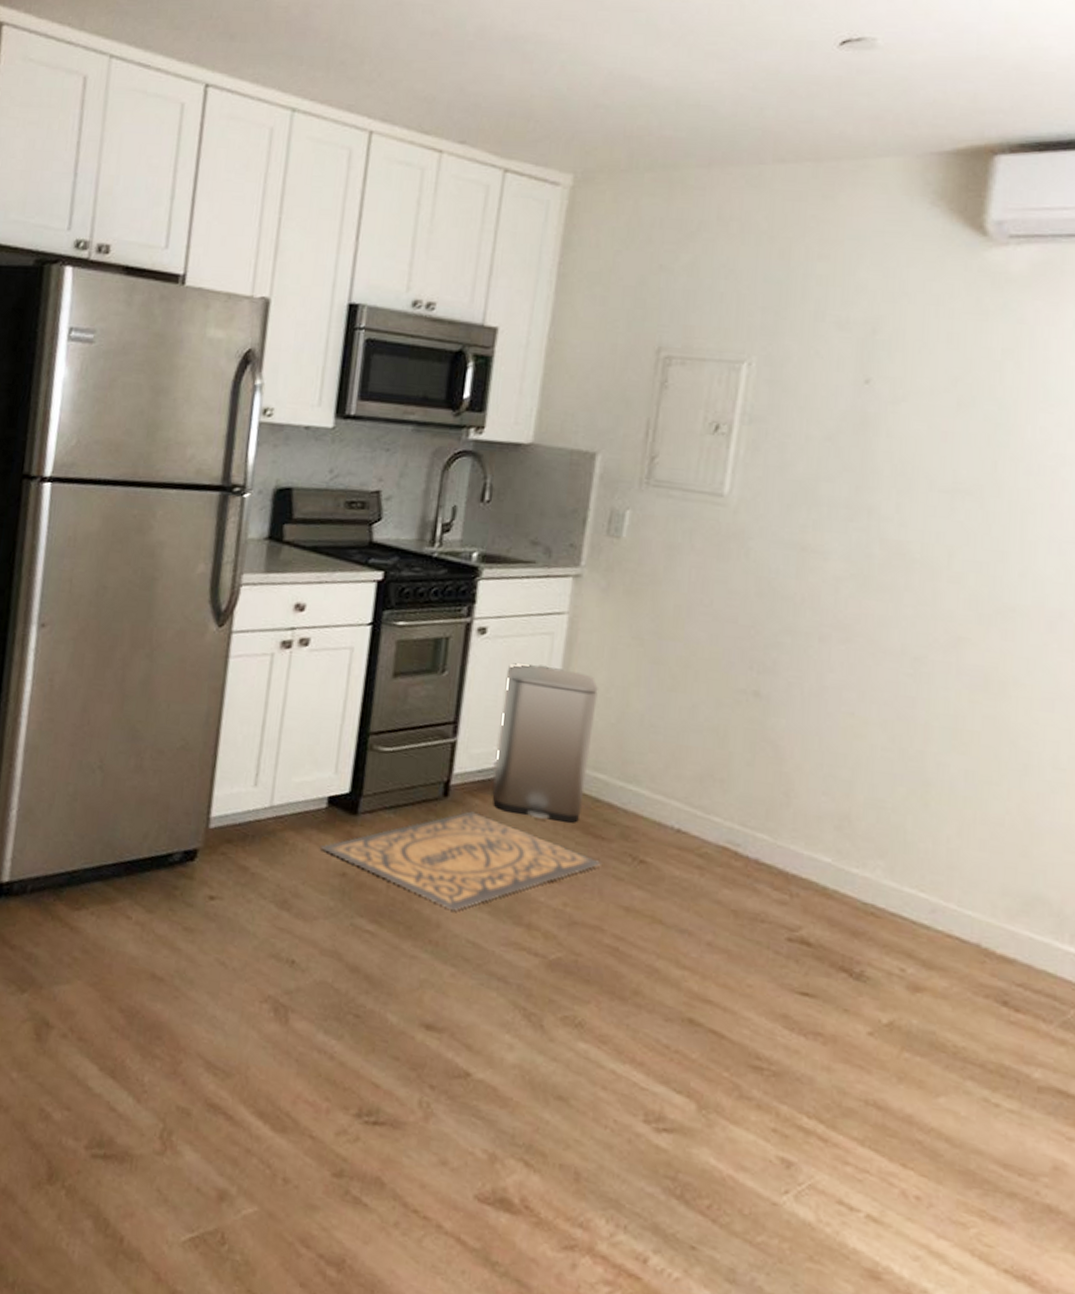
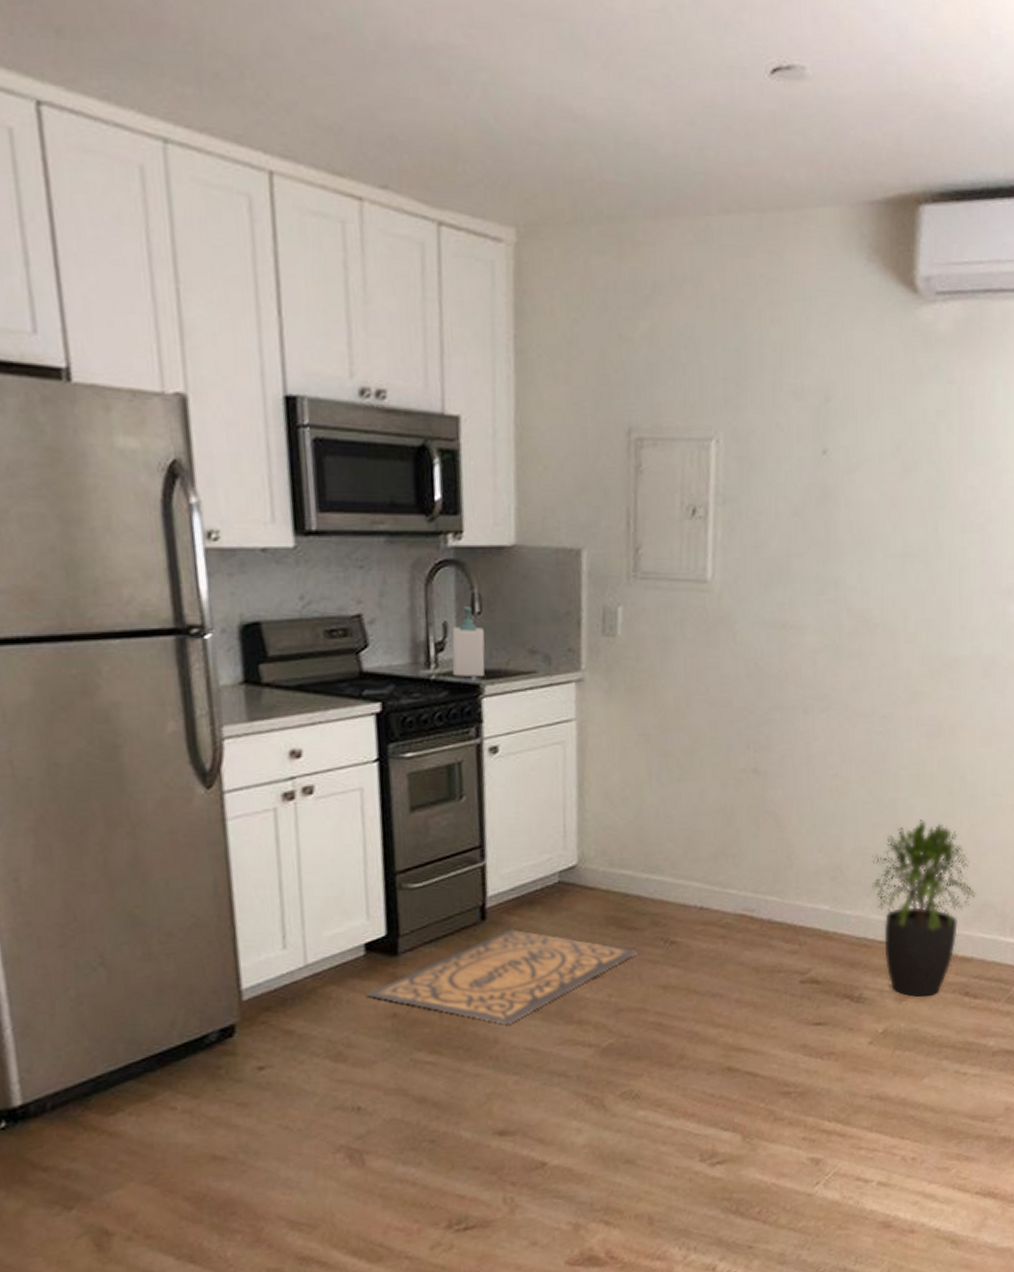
soap bottle: none [454,494,490,561] -> present [451,607,485,678]
pedal bin: present [492,663,598,823] -> none [525,776,614,923]
potted plant: none [887,781,1025,996] -> present [872,820,976,998]

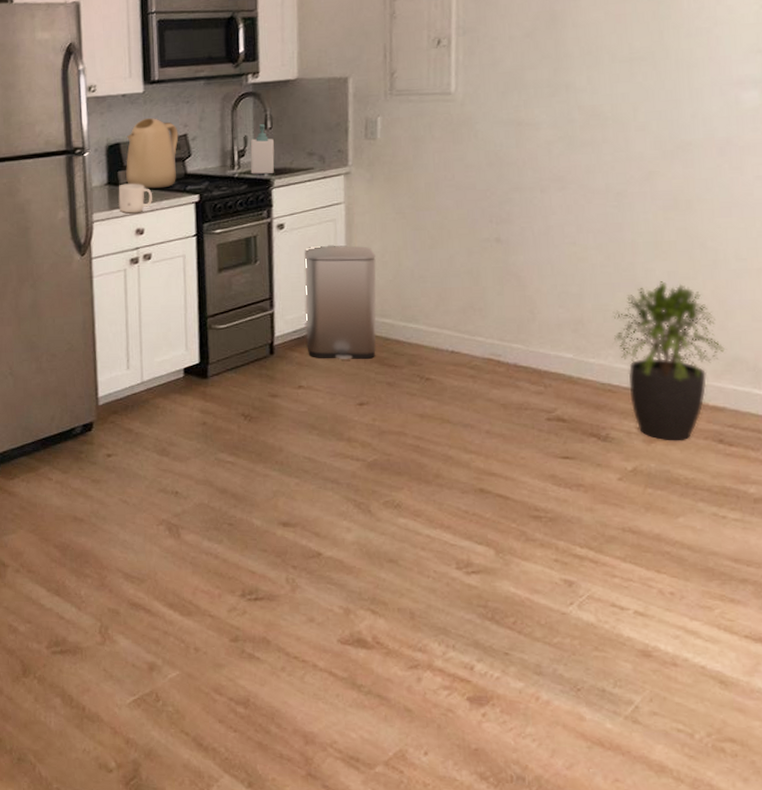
mug: none [260,683,314,727] -> present [118,183,153,214]
kettle: none [271,587,350,692] -> present [126,118,179,189]
doormat: present [365,929,637,1024] -> none [183,362,397,436]
pedal bin: none [525,776,614,923] -> present [305,245,376,359]

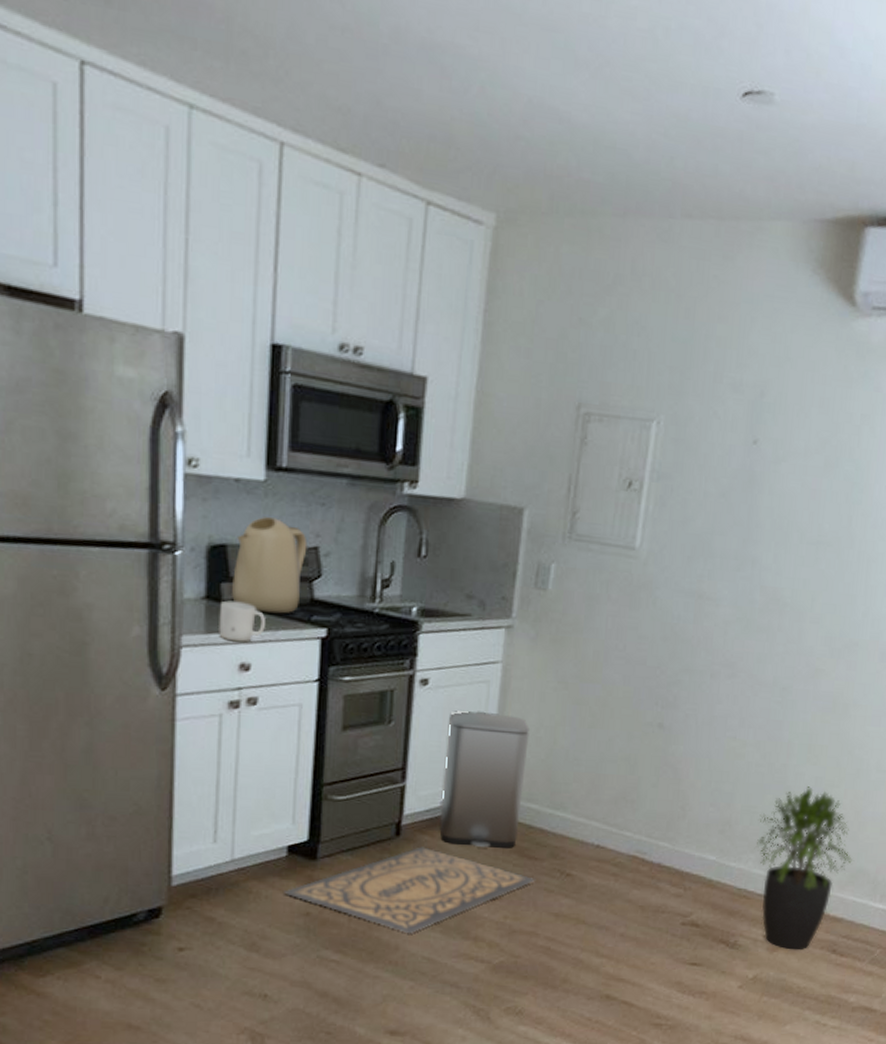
doormat: none [183,362,397,436] -> present [282,847,535,933]
soap bottle: present [250,124,275,174] -> none [394,549,427,615]

